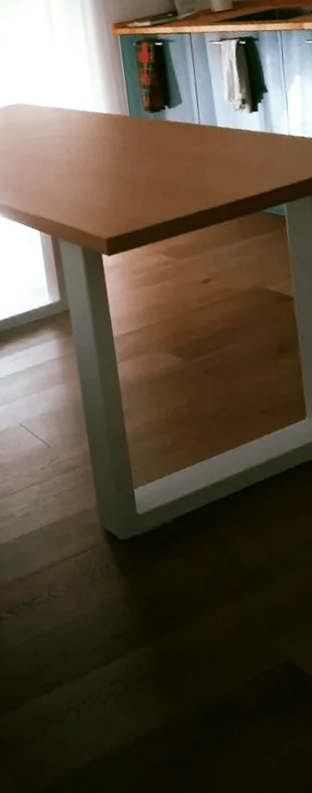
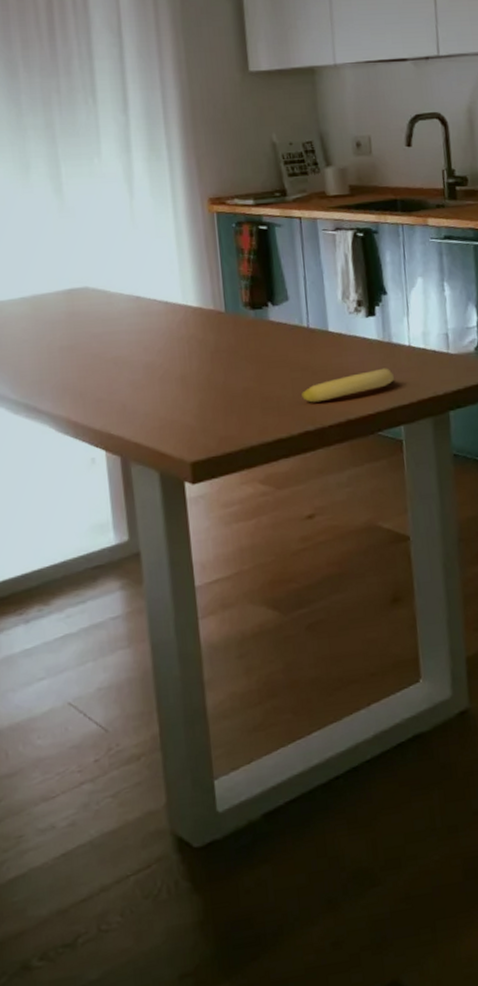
banana: none [196,155,276,187] -> present [301,368,394,403]

